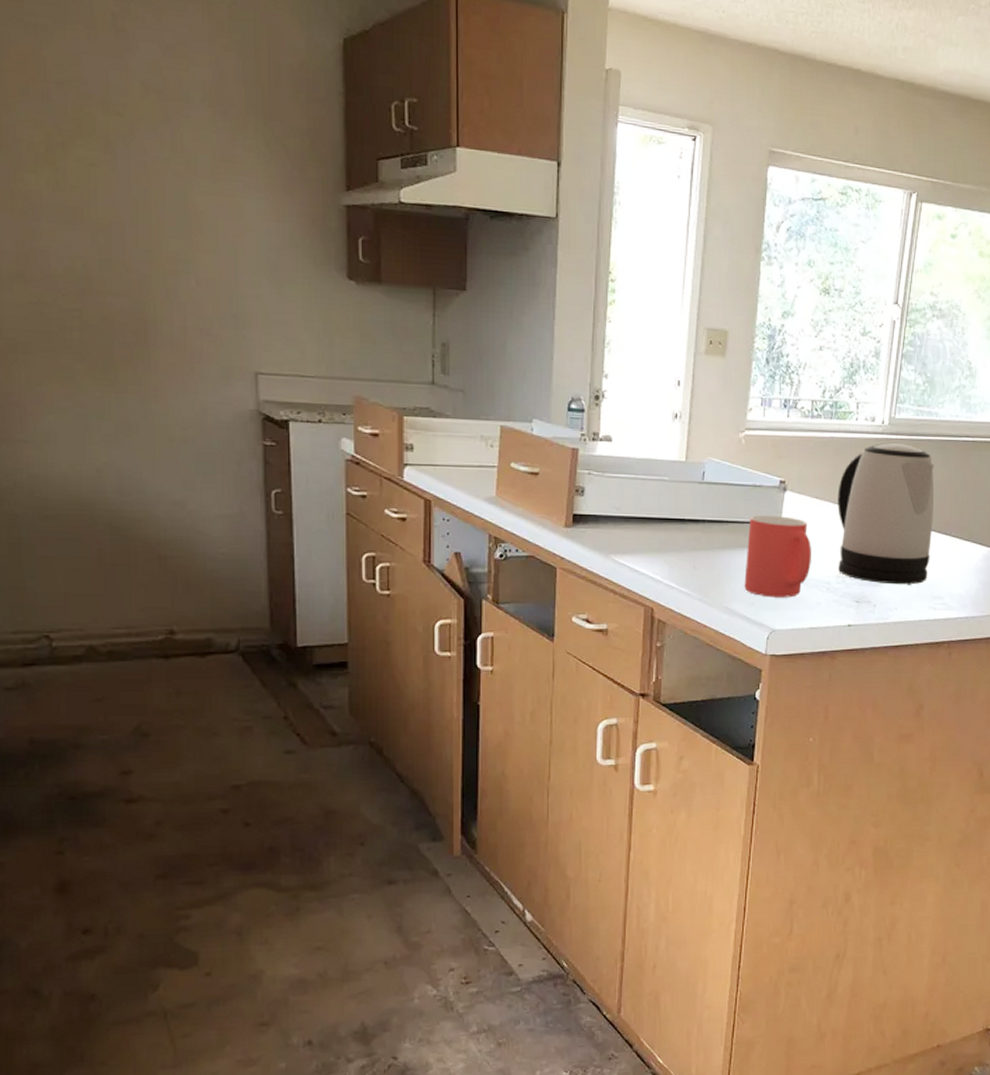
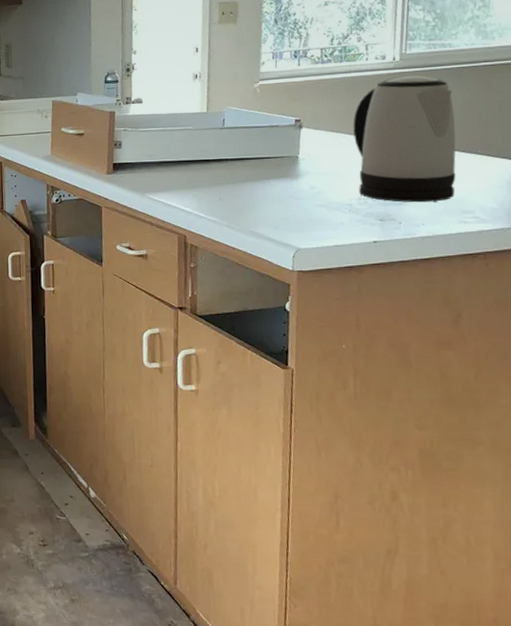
mug: present [744,515,811,598] -> none [267,150,332,221]

